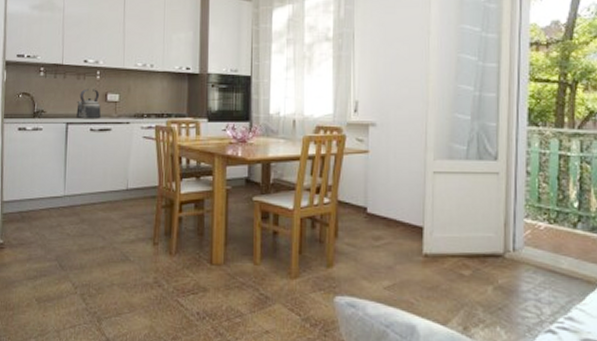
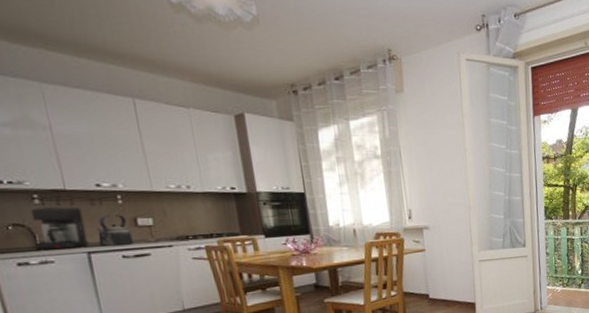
coffee maker: none [33,80,70,120] -> present [30,207,88,251]

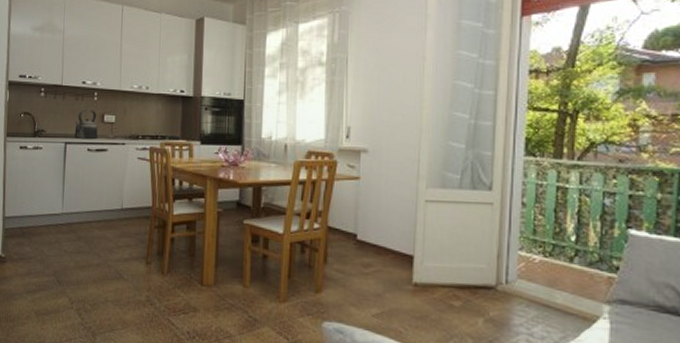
coffee maker: present [30,207,88,251] -> none [34,100,69,139]

